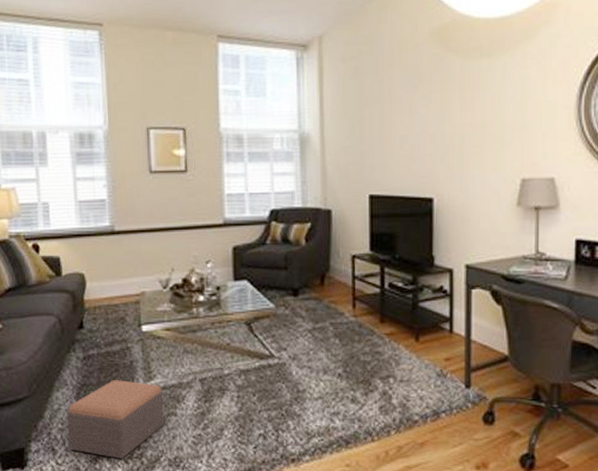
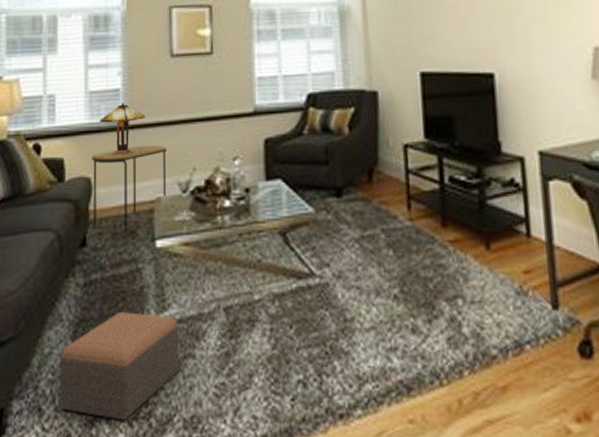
side table: none [83,248,150,317] -> present [91,145,167,231]
table lamp: none [89,212,129,255] -> present [99,103,145,155]

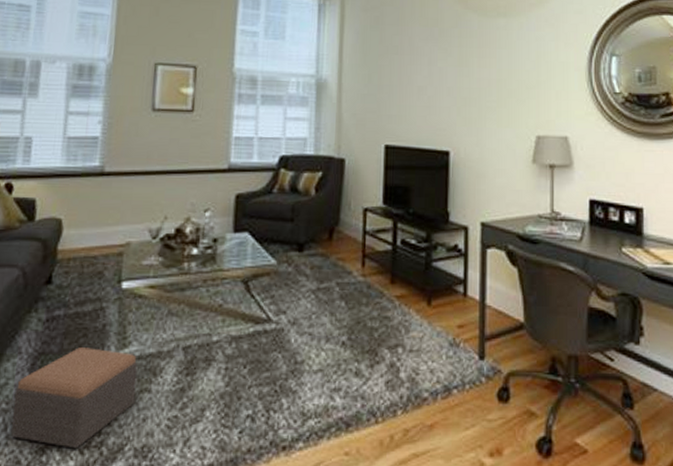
side table: present [91,145,167,231] -> none [61,192,140,272]
table lamp: present [99,103,145,155] -> none [75,150,122,199]

